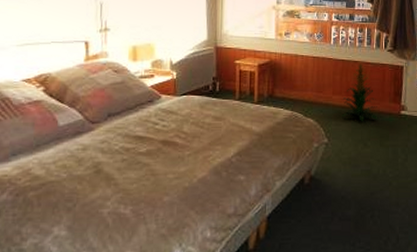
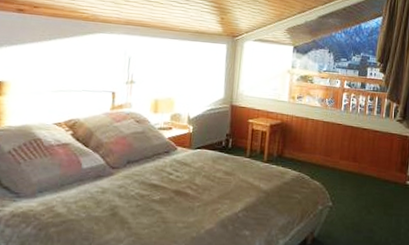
indoor plant: present [342,61,377,121] -> none [348,128,383,188]

